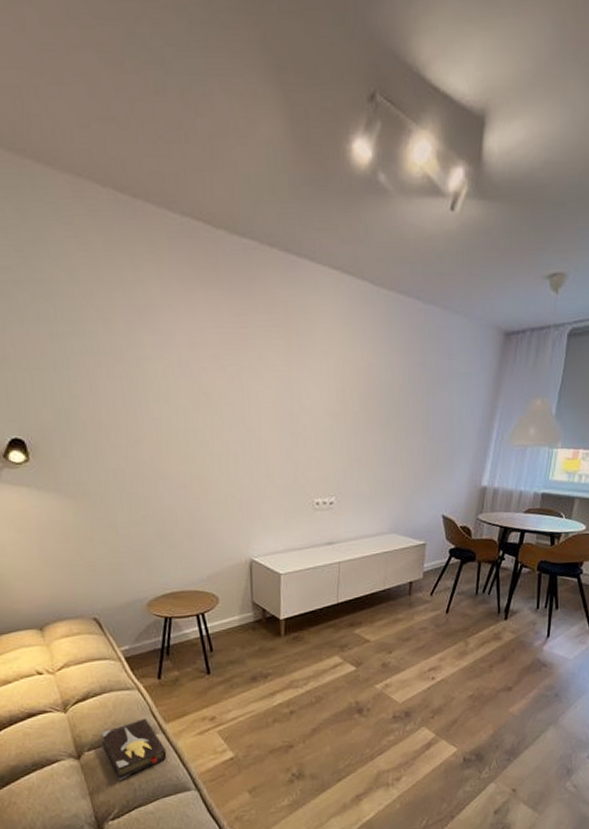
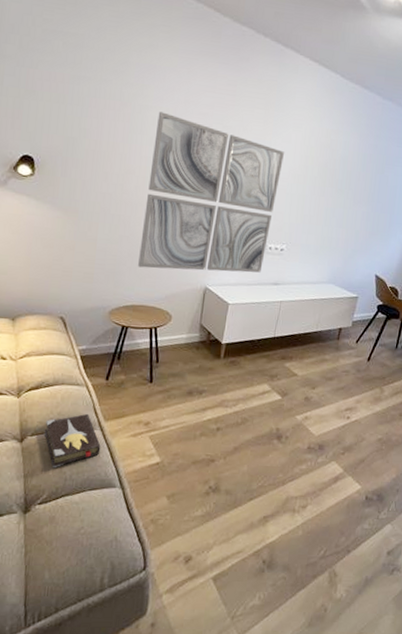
wall art: none [160,361,317,549] -> present [138,111,285,273]

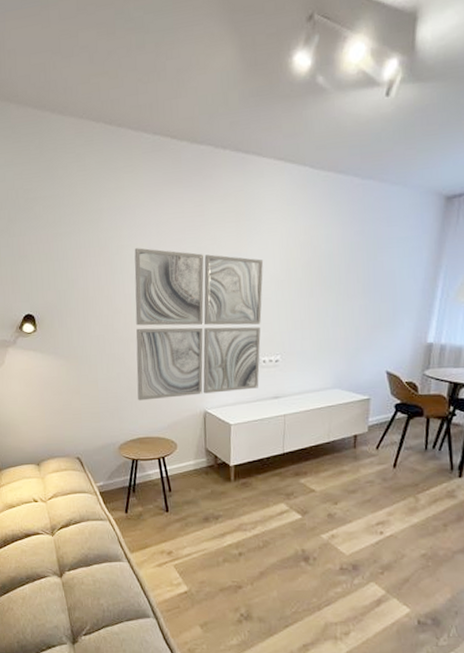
hardback book: present [44,413,101,467] -> none [78,546,131,600]

